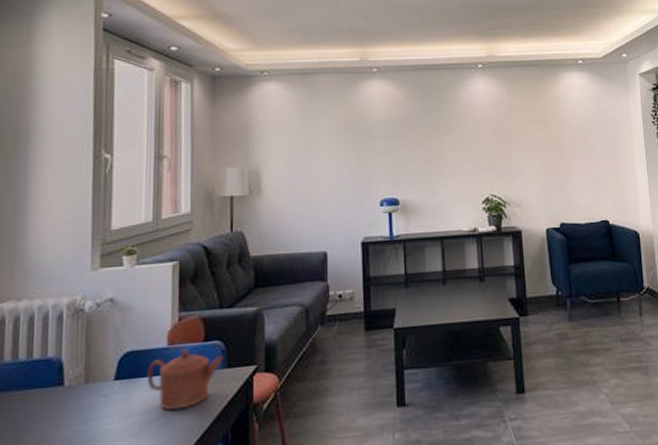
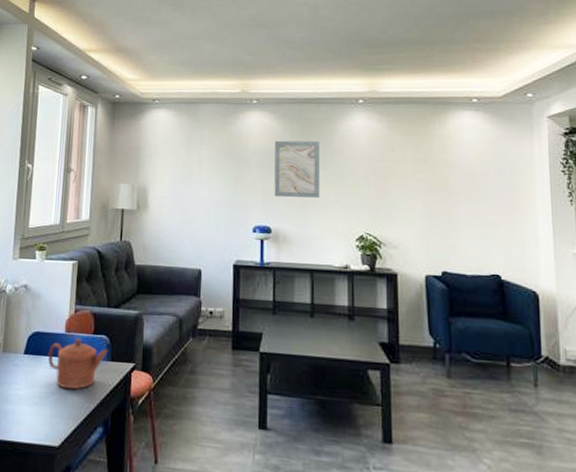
wall art: none [398,108,446,168] -> present [274,140,321,198]

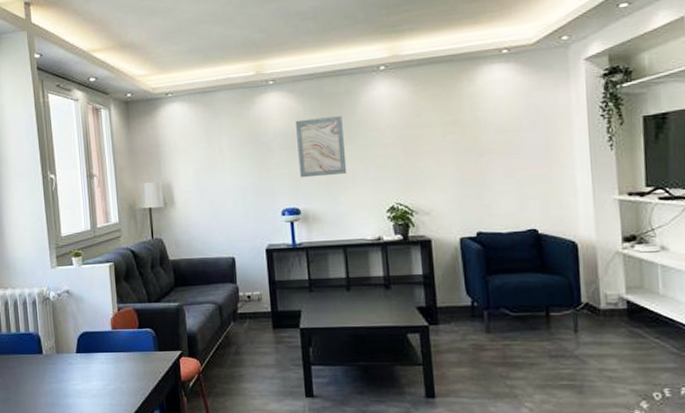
teapot: present [48,338,108,390] -> none [99,333,155,380]

